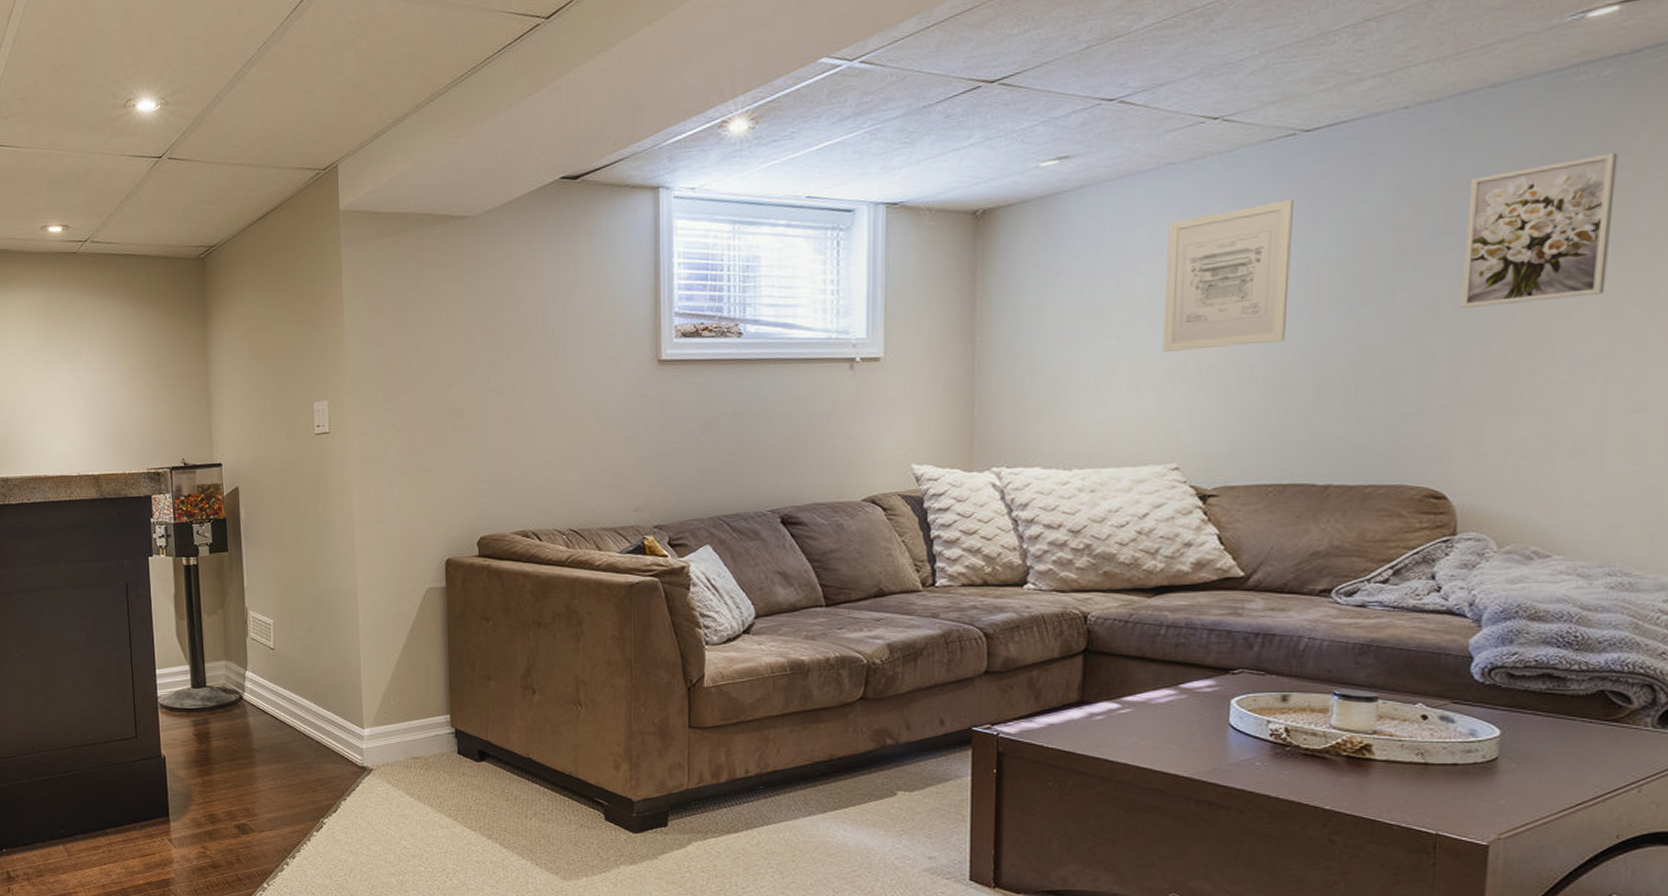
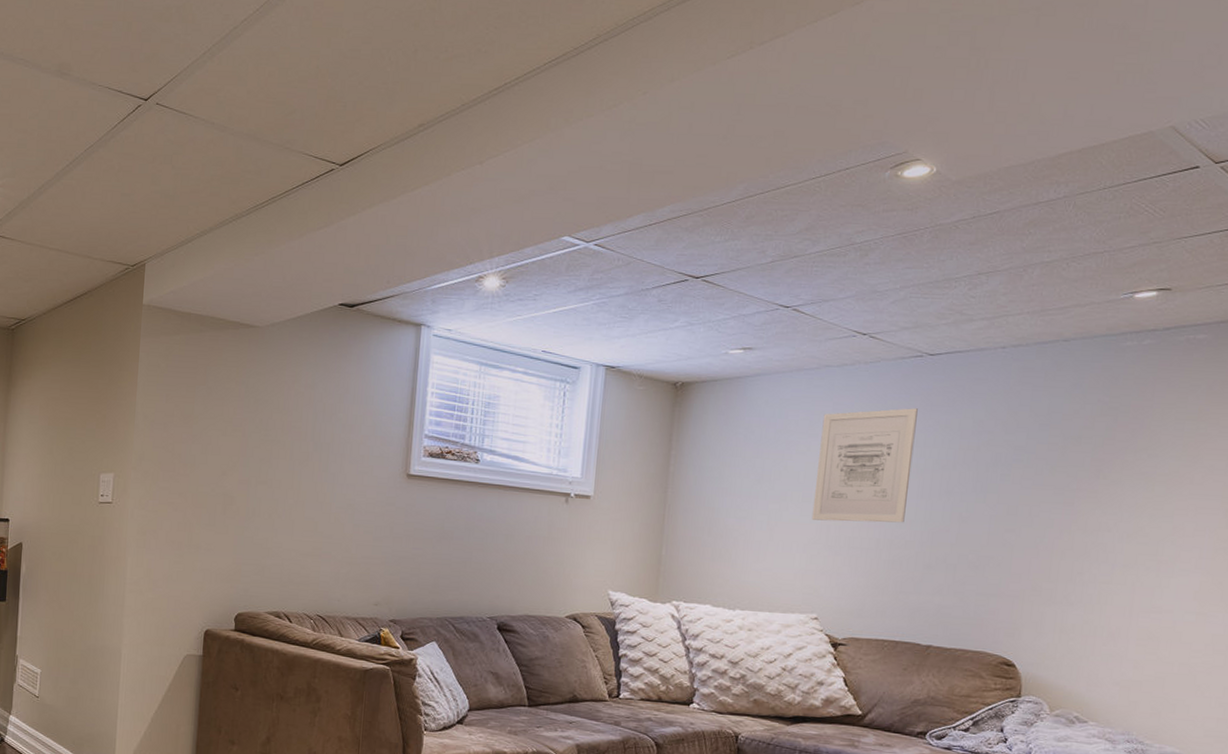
wall art: present [1459,152,1618,308] -> none [1033,405,1151,516]

